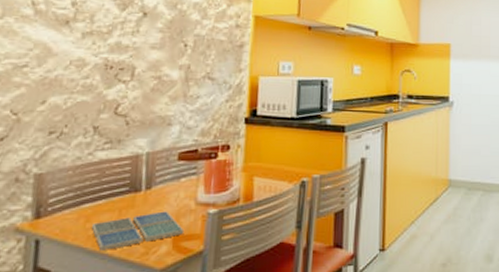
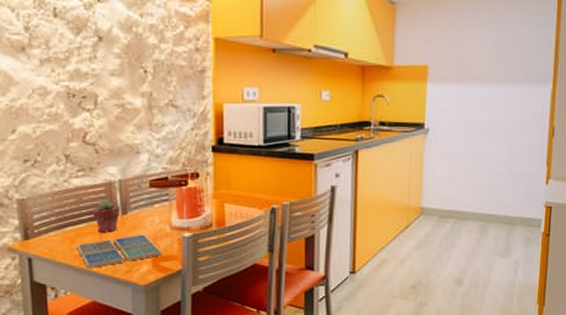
potted succulent: none [113,172,144,210] -> present [91,198,119,233]

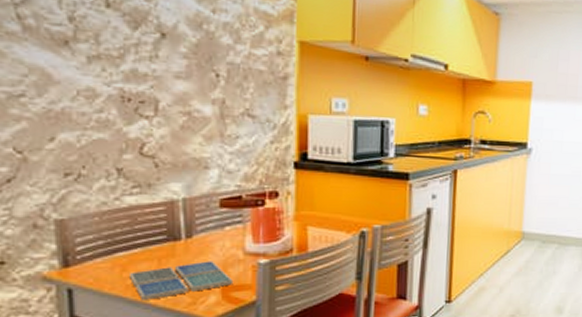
potted succulent: present [91,198,119,233] -> none [149,219,183,259]

